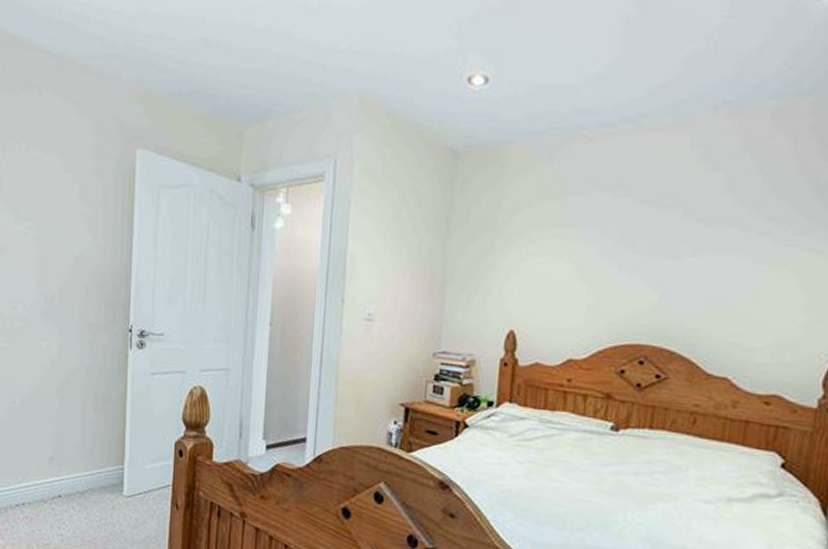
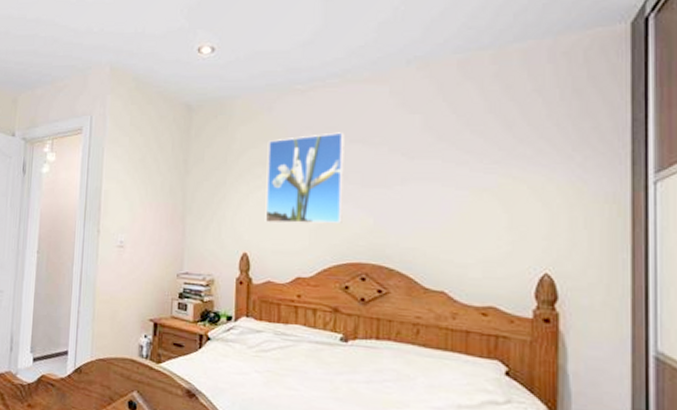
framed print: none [536,191,635,300] -> present [265,132,345,224]

